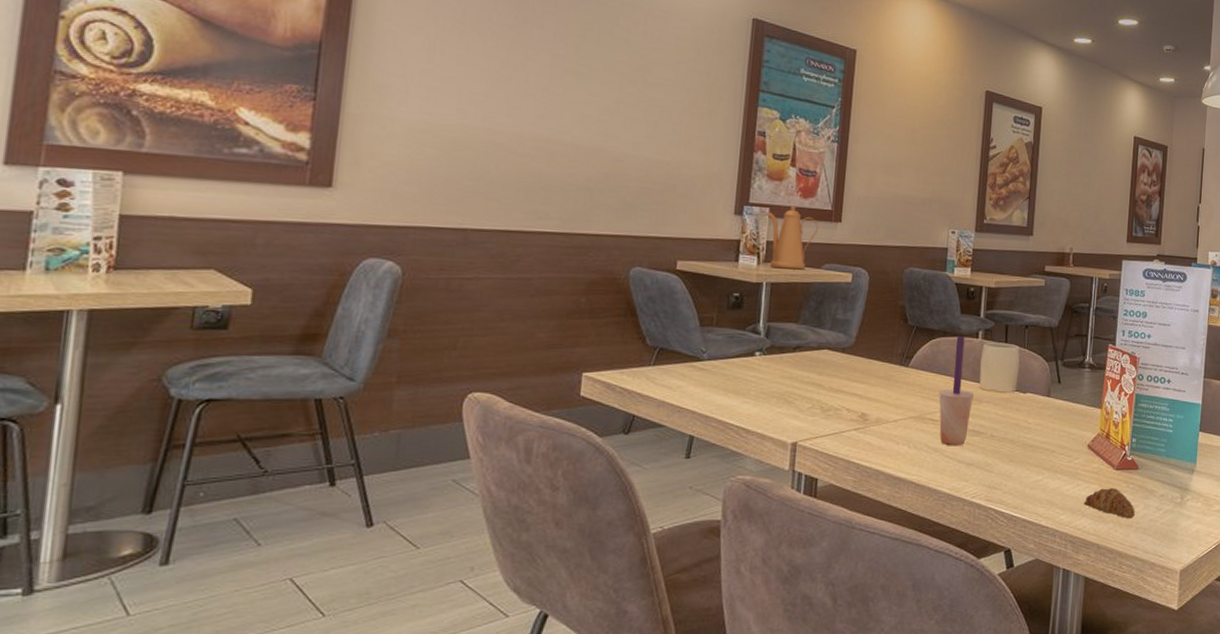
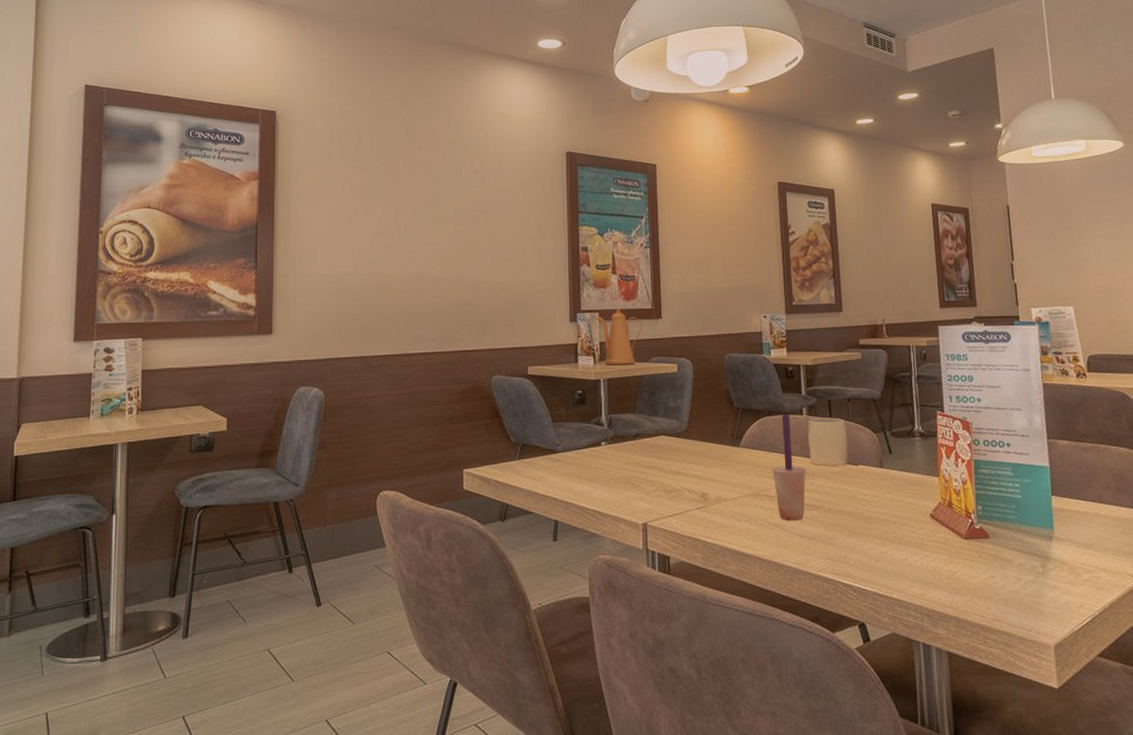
pastry: present [1083,488,1135,519] -> none [934,558,993,591]

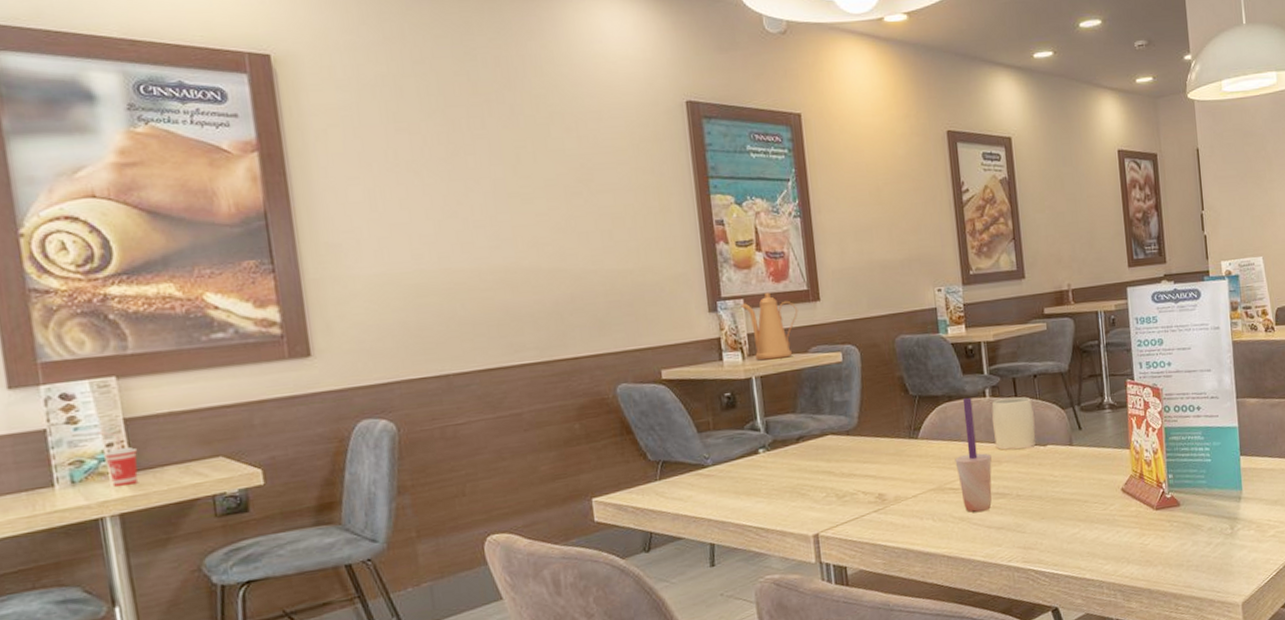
beverage cup: none [124,377,147,422] -> present [97,430,138,488]

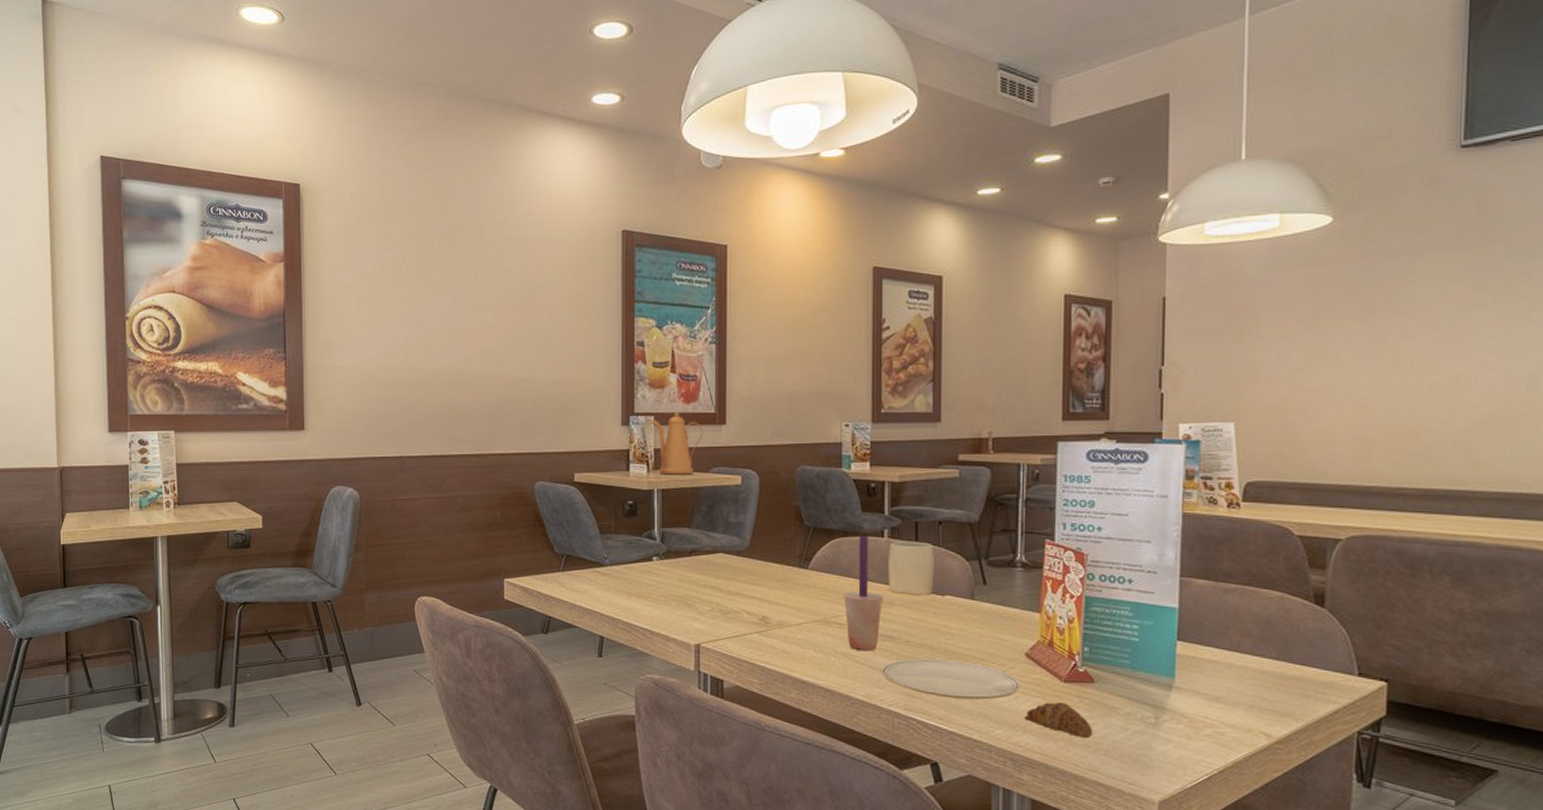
beverage cup: present [97,430,138,488] -> none [159,470,183,516]
plate: none [997,506,1121,544] -> present [881,658,1021,700]
pastry: none [1126,529,1184,559] -> present [1024,702,1092,739]

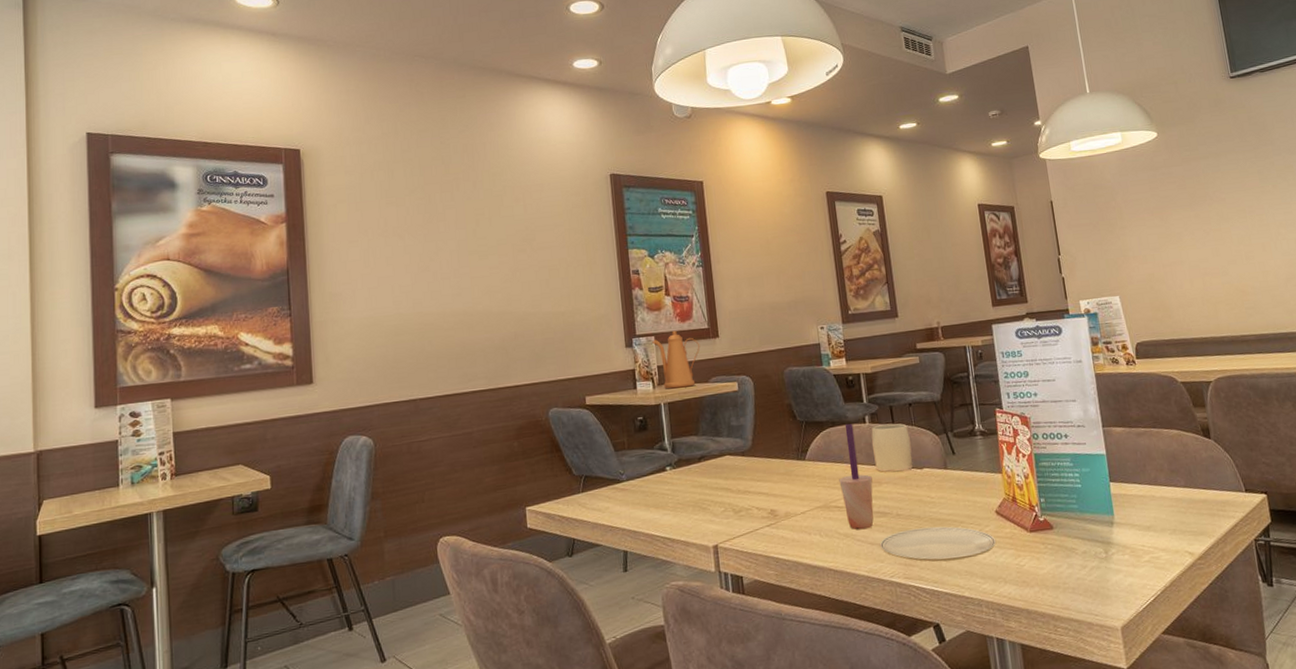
pastry: present [1024,702,1092,739] -> none [1003,551,1060,581]

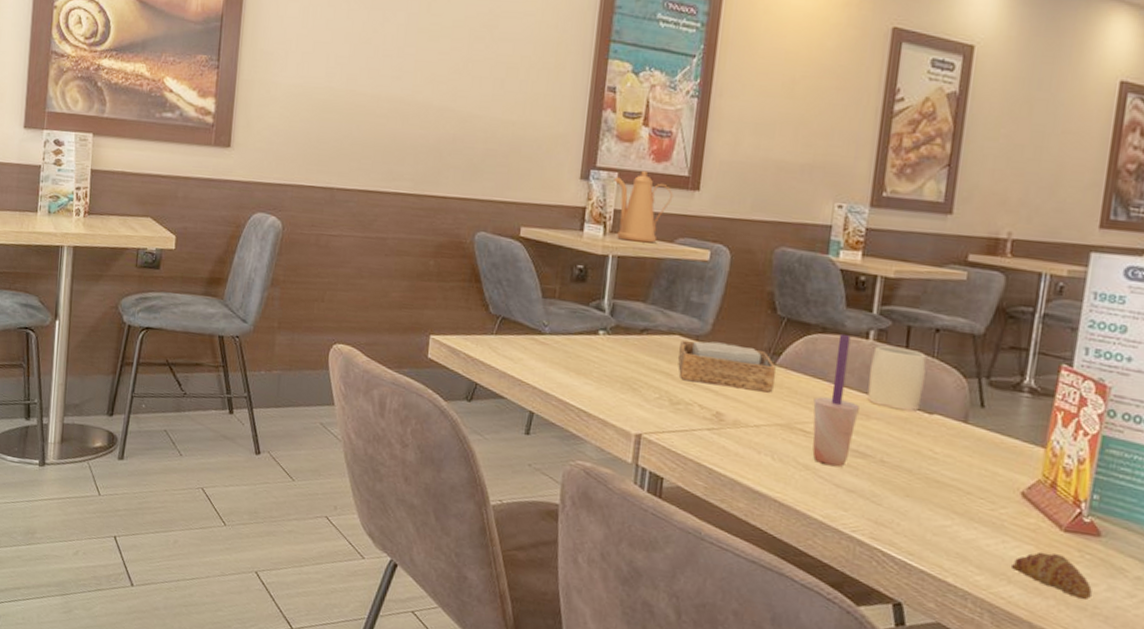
napkin holder: none [730,451,808,491] -> present [677,340,776,393]
plate: present [879,526,997,562] -> none [847,481,1012,540]
pastry: none [1003,551,1060,581] -> present [1010,551,1092,600]

